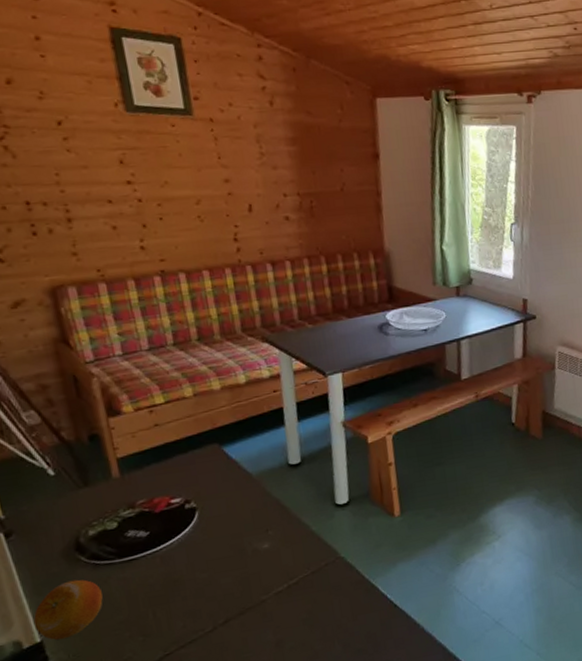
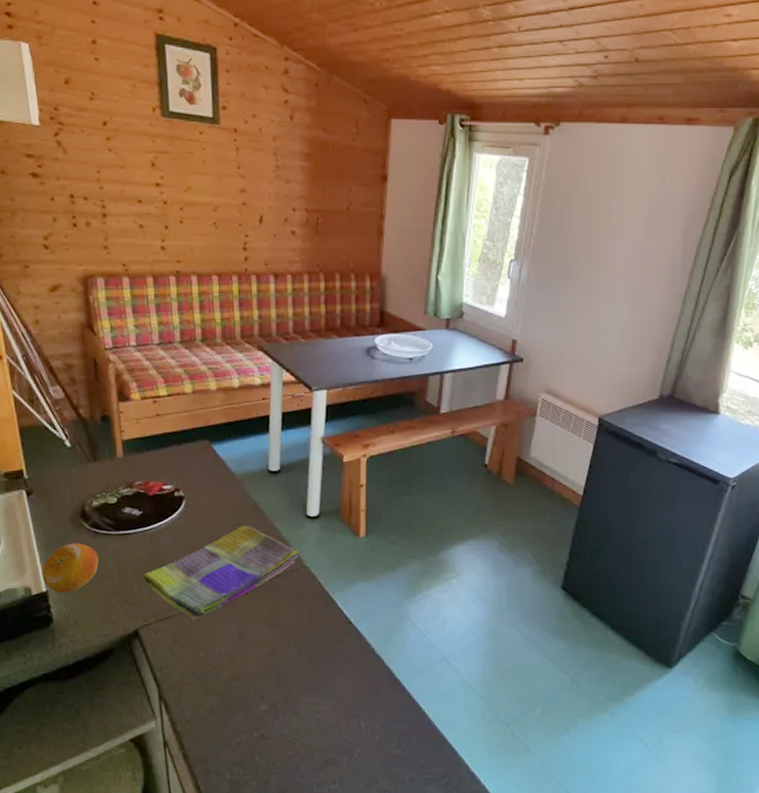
dish towel: none [157,525,332,641] -> present [143,526,299,622]

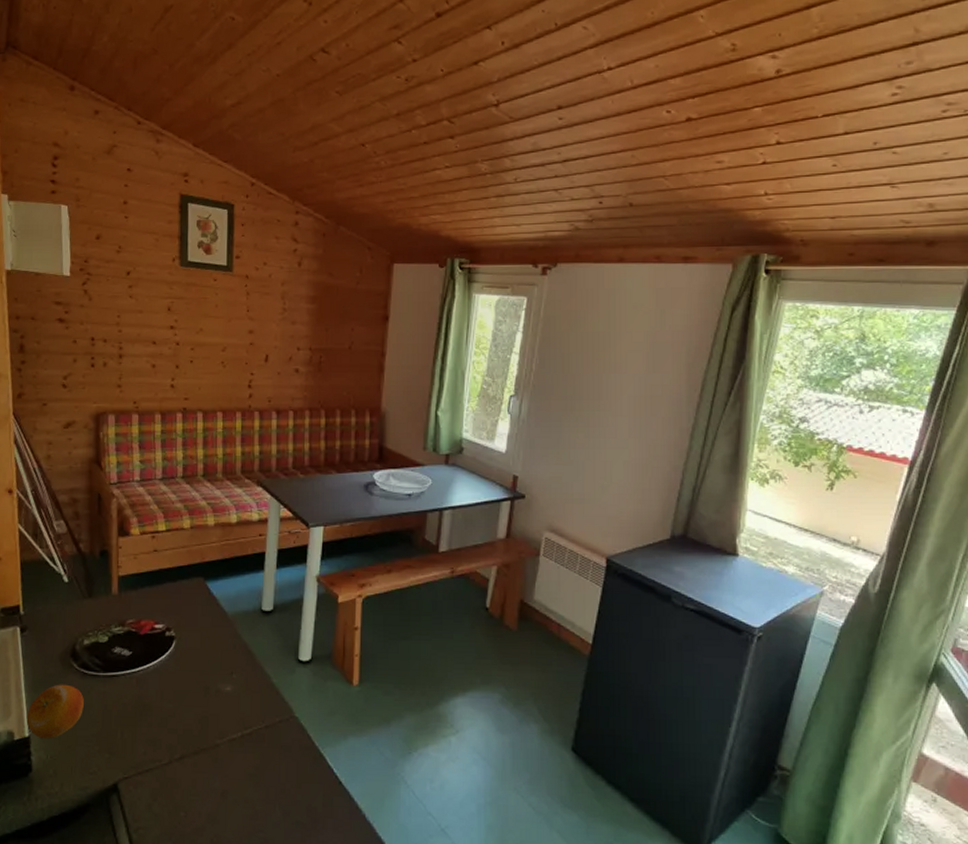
dish towel: present [143,526,299,622] -> none [127,669,288,776]

